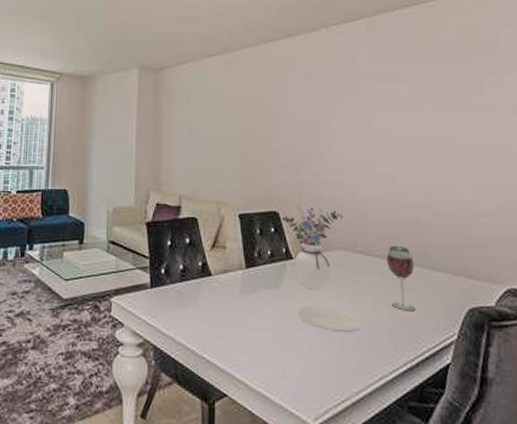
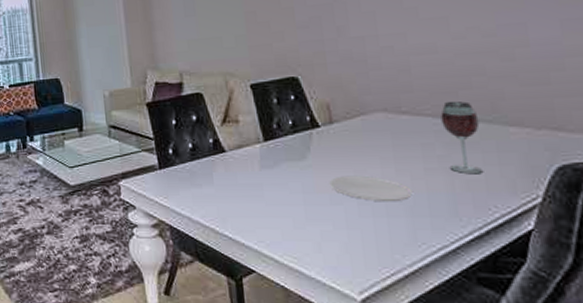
bouquet: present [282,199,344,290] -> none [303,59,382,159]

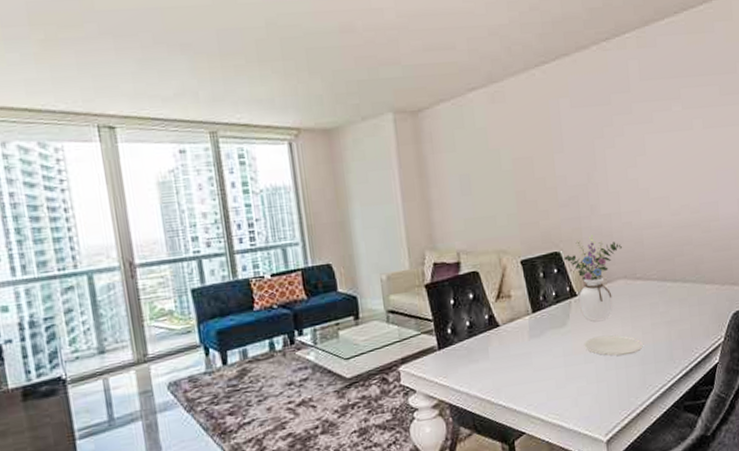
bouquet: none [303,59,382,159] -> present [564,234,623,322]
wineglass: present [440,101,482,175] -> none [663,266,689,325]

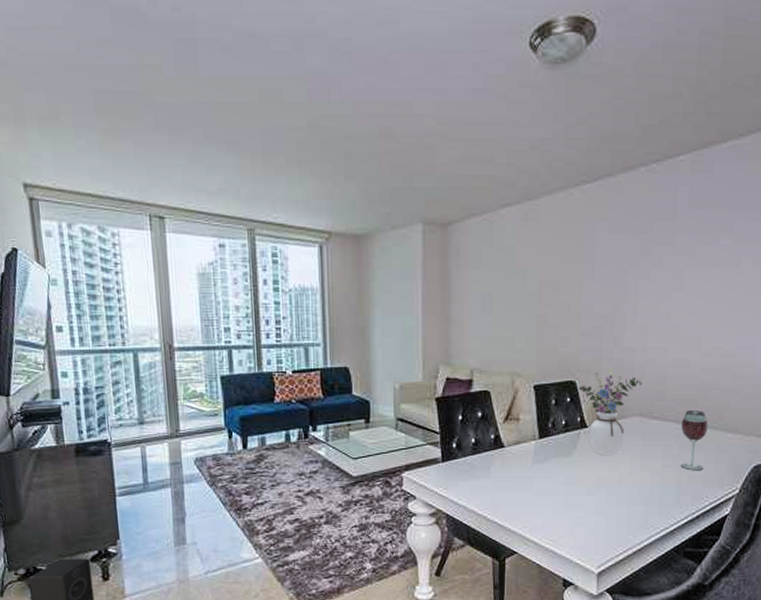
plate: present [584,335,643,356] -> none [588,470,650,493]
wineglass: none [663,266,689,325] -> present [681,409,709,471]

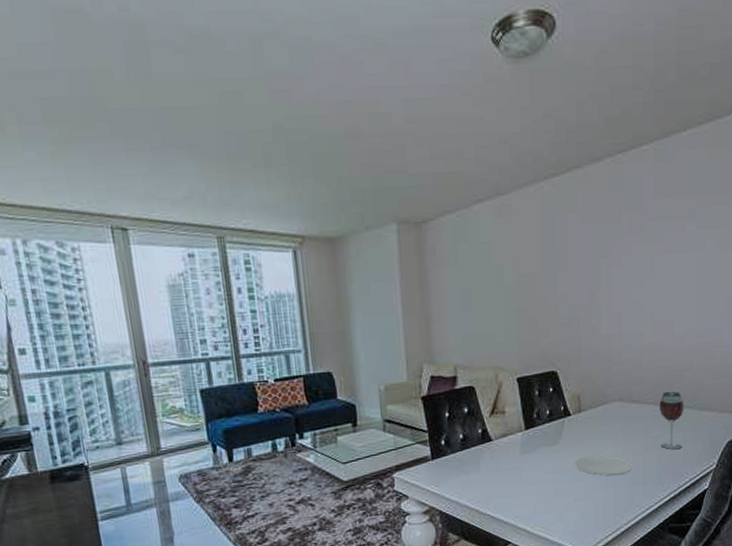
bouquet: present [579,367,643,456] -> none [560,355,621,442]
plate: none [588,470,650,493] -> present [574,455,633,476]

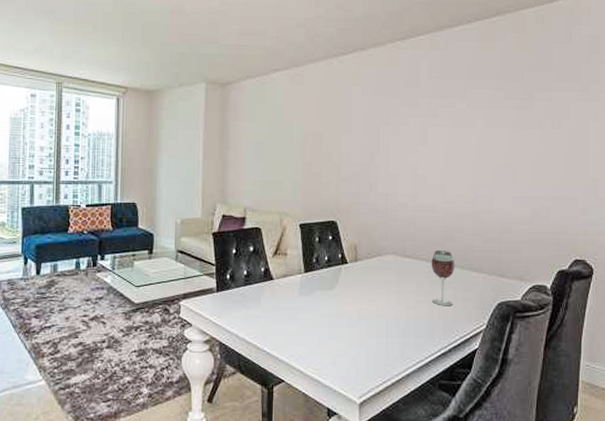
plate: present [574,455,633,476] -> none [349,303,405,326]

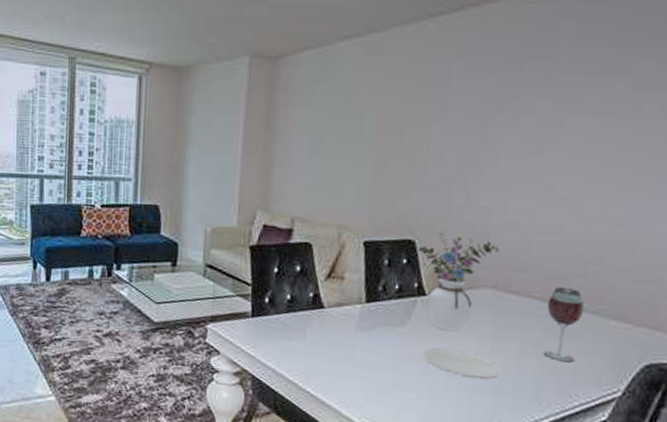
bouquet: none [340,209,396,290] -> present [418,227,501,332]
plate: none [349,303,405,326] -> present [422,347,501,379]

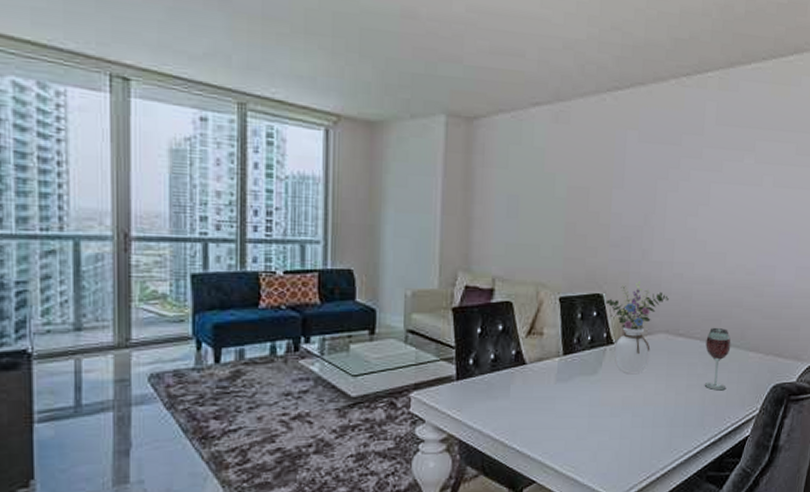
plate: present [422,347,501,379] -> none [612,390,674,414]

